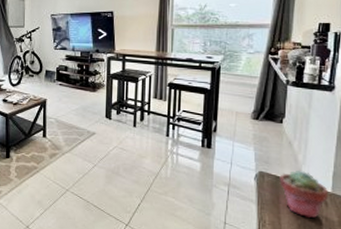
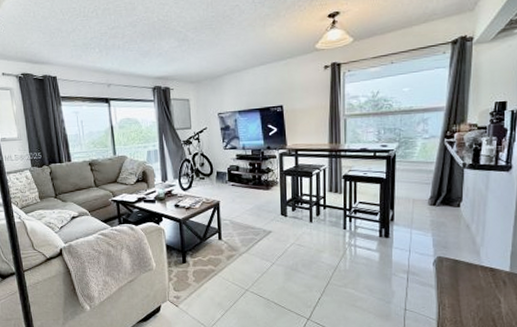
potted succulent: present [279,171,328,219] -> none [458,253,506,299]

